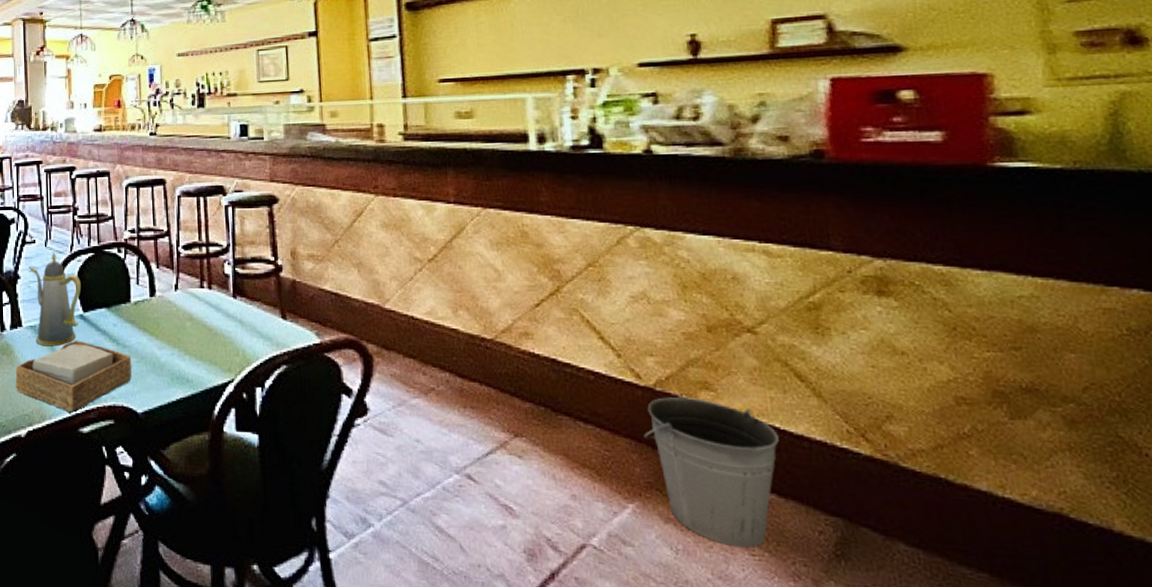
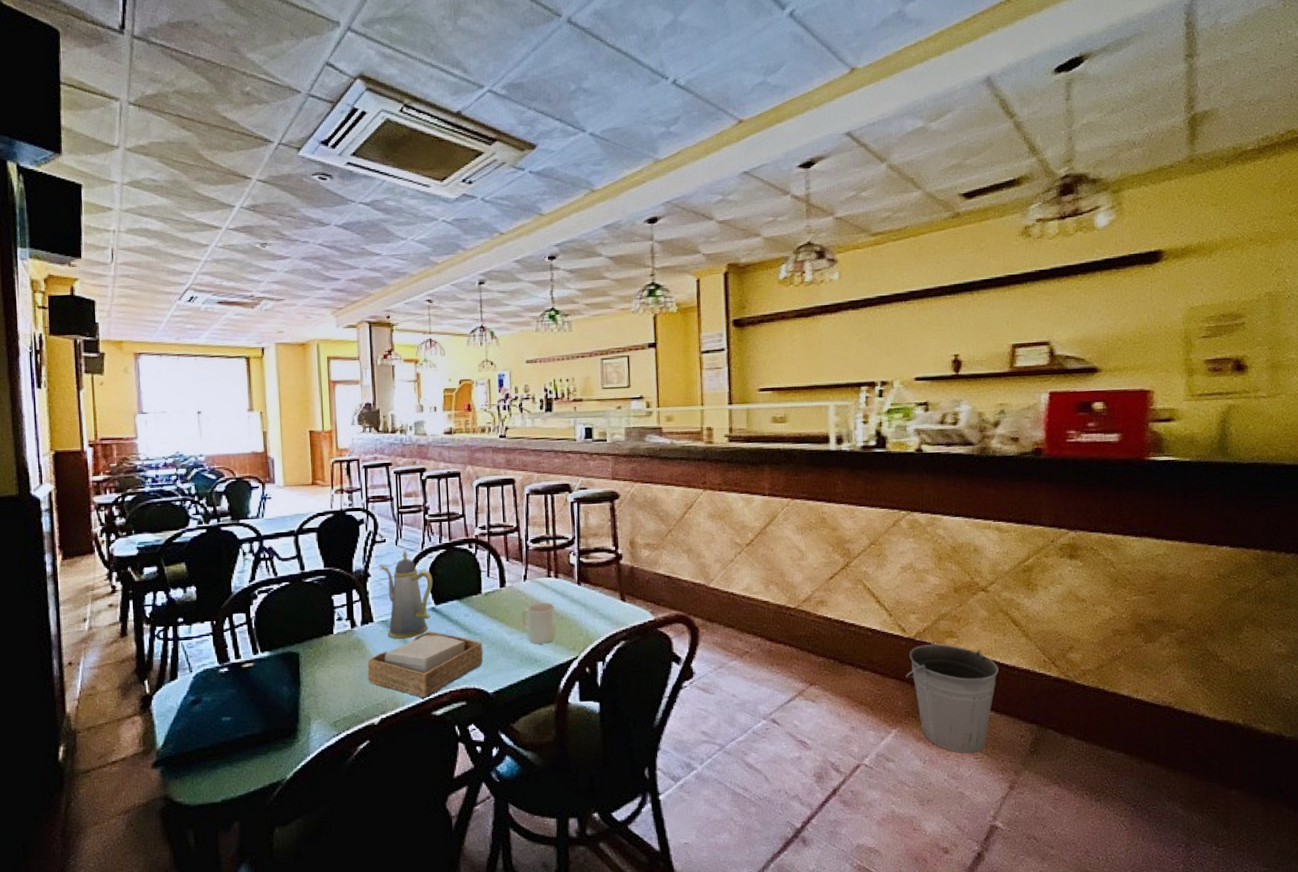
cup: none [173,316,210,363] -> present [522,602,556,644]

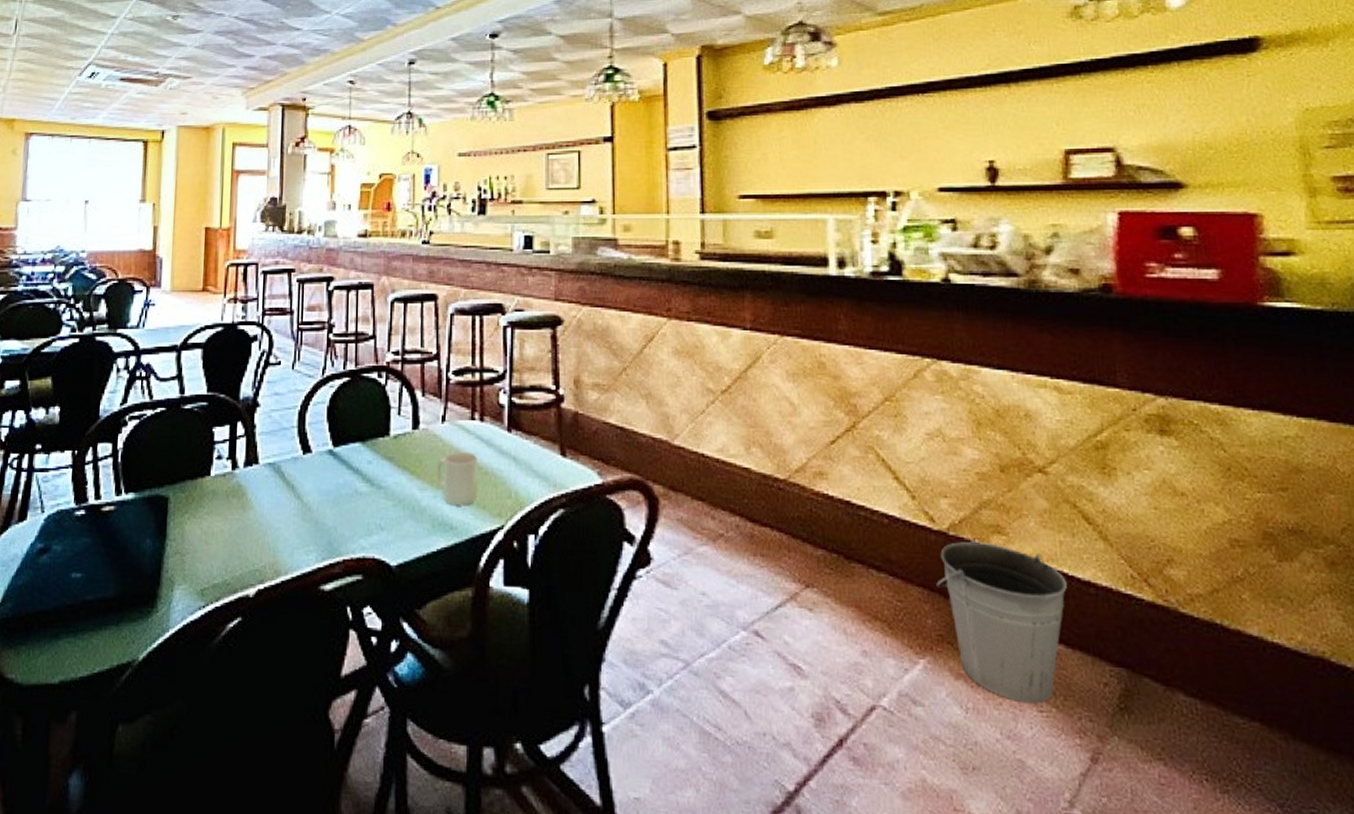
napkin holder: present [367,631,483,698] -> none [246,480,388,567]
coffee pot: present [379,550,433,639] -> none [271,376,333,488]

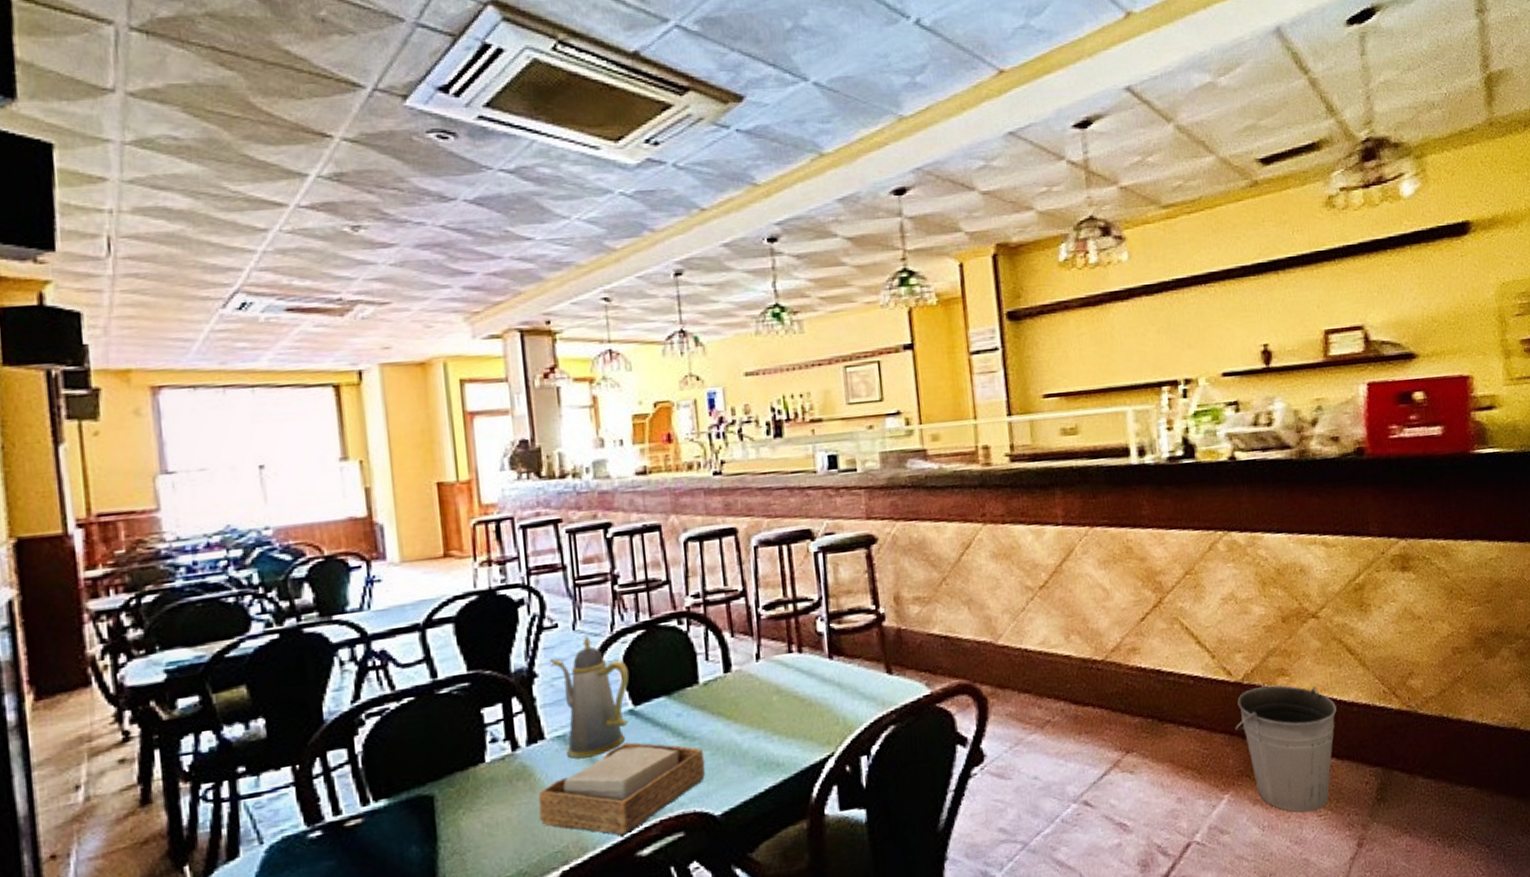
napkin holder: none [246,480,388,567] -> present [539,742,705,836]
coffee pot: none [271,376,333,488] -> present [550,636,630,759]
cup: present [437,452,478,506] -> none [755,686,803,743]

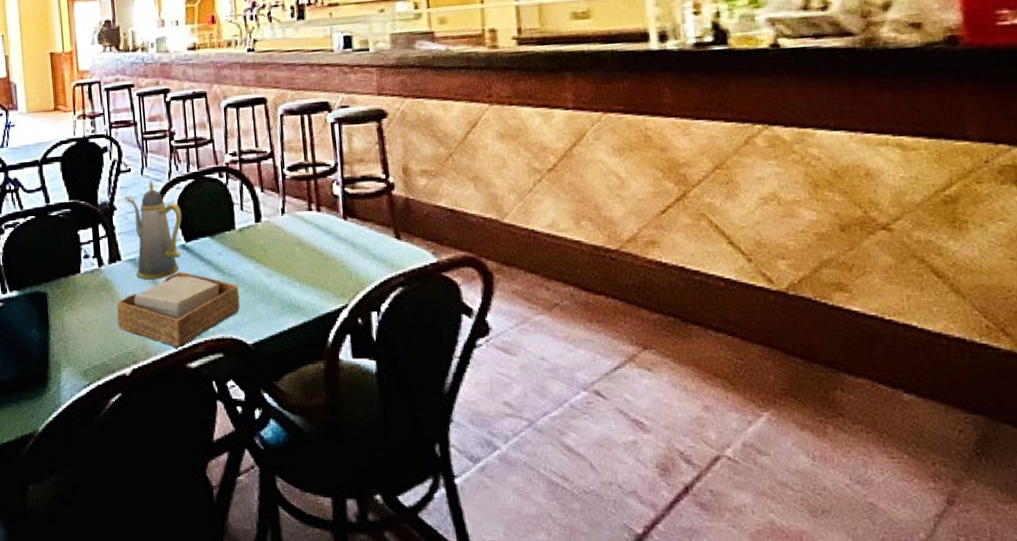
bucket: present [1235,685,1337,813] -> none [777,300,917,450]

